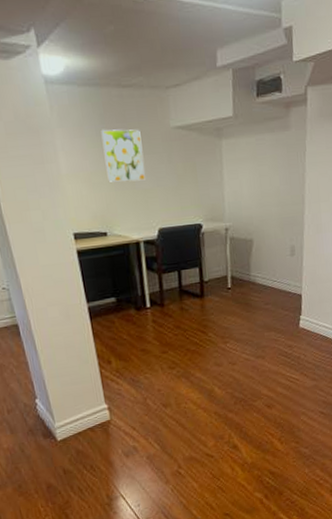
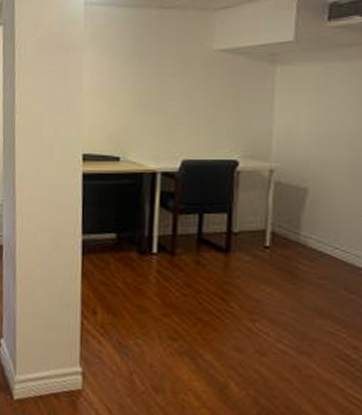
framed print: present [101,129,145,182] -> none [131,49,177,105]

